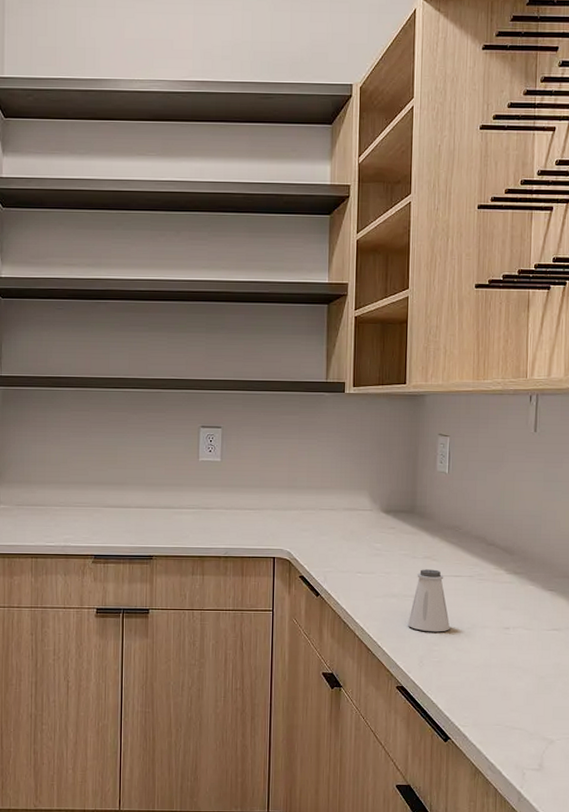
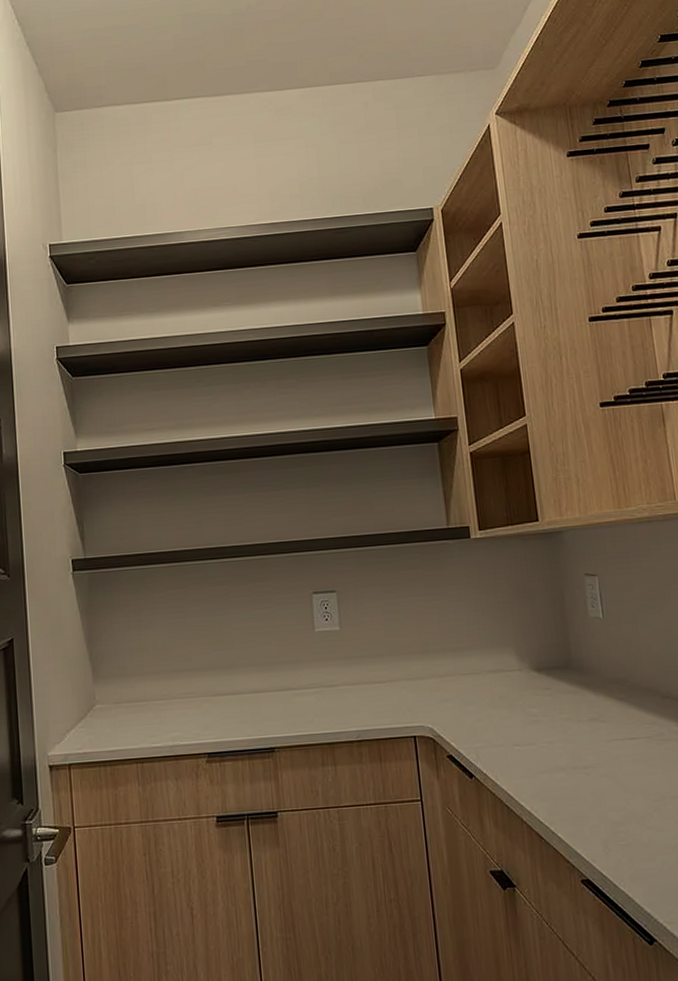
saltshaker: present [408,569,451,632] -> none [583,733,635,809]

